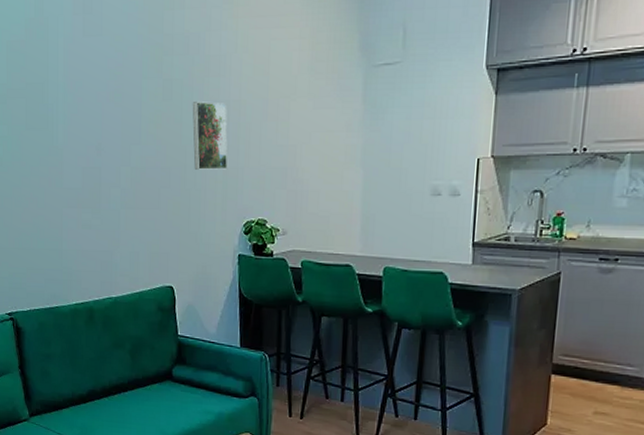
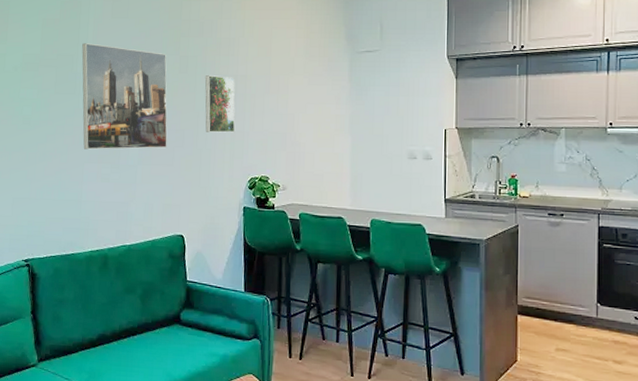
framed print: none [52,68,152,193] -> present [82,43,168,150]

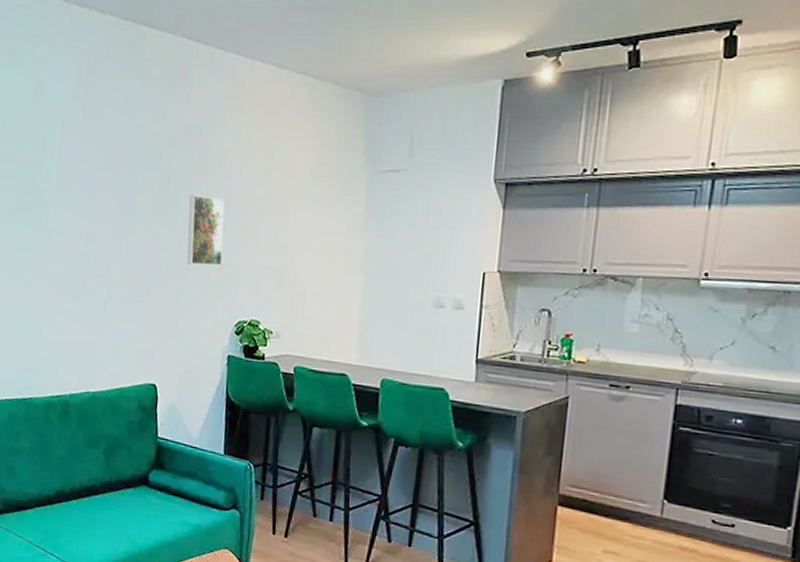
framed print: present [82,43,168,150] -> none [45,152,145,282]

